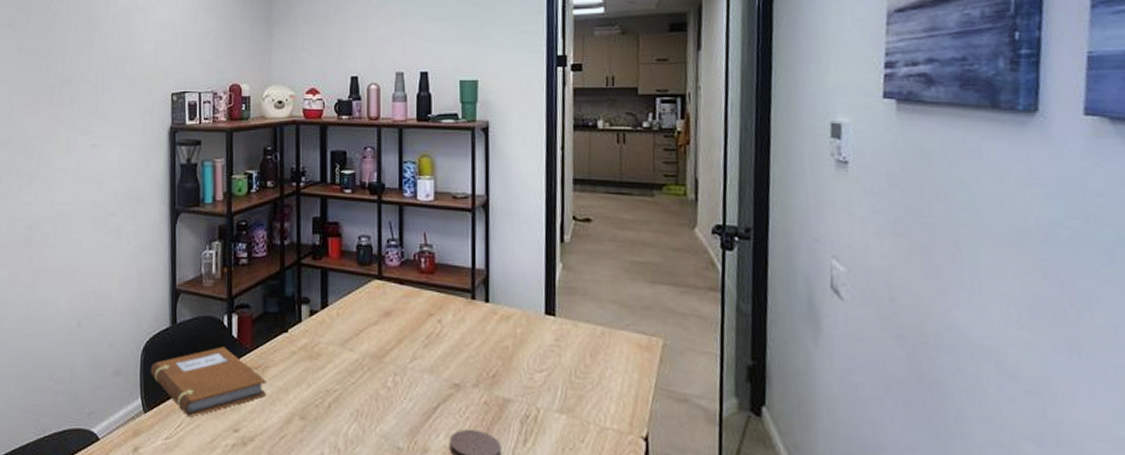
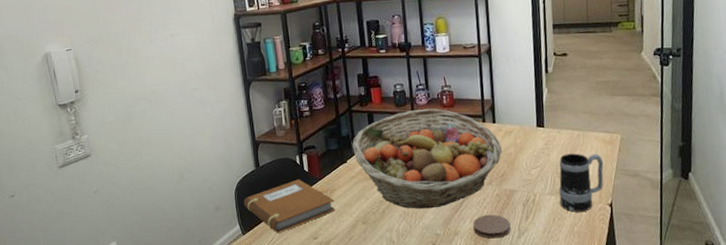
fruit basket: none [297,272,496,410] -> present [352,108,503,209]
mug: none [572,357,638,444] -> present [559,153,604,212]

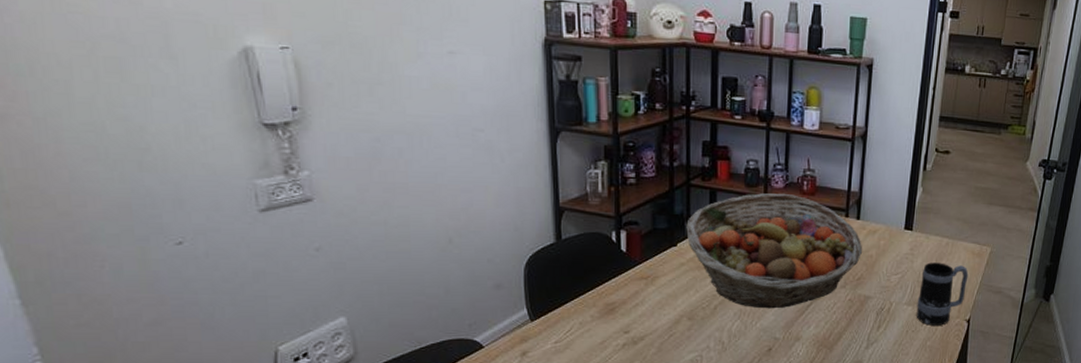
notebook: present [244,179,335,233] -> none [536,260,655,322]
coaster: present [473,214,511,239] -> none [818,320,860,347]

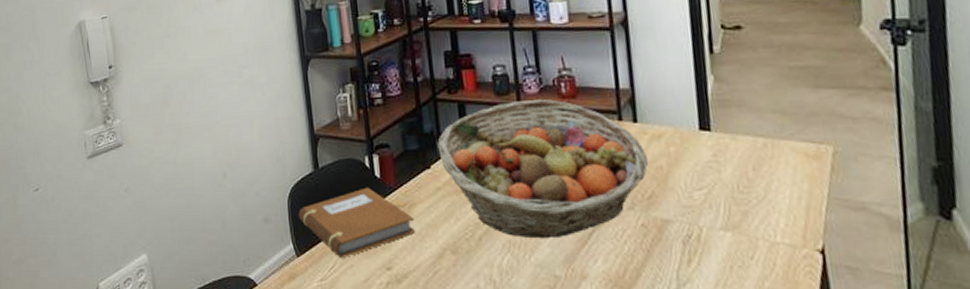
notebook: none [536,260,655,322] -> present [299,187,415,257]
mug: present [916,262,969,326] -> none [737,171,809,259]

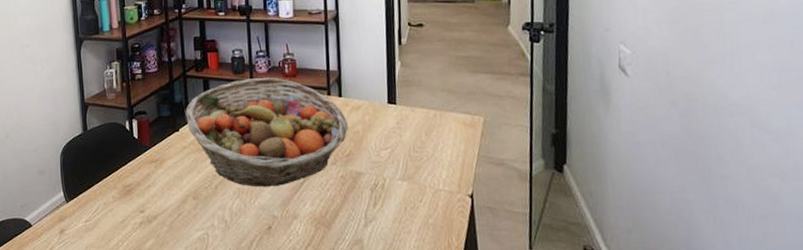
notebook: present [299,187,415,257] -> none [69,146,164,203]

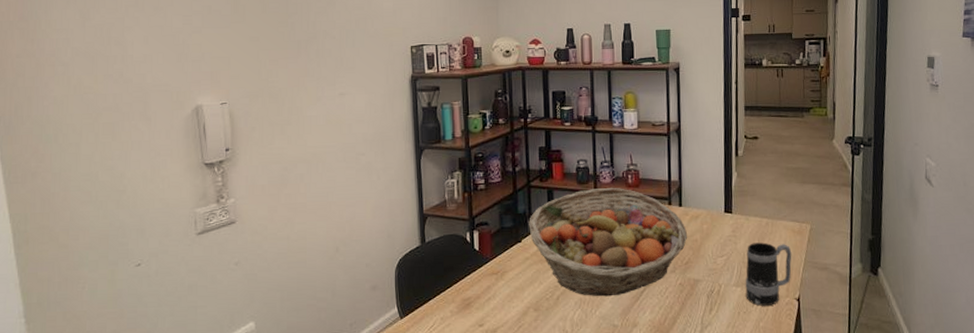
mug: none [411,135,464,202] -> present [745,242,792,306]

